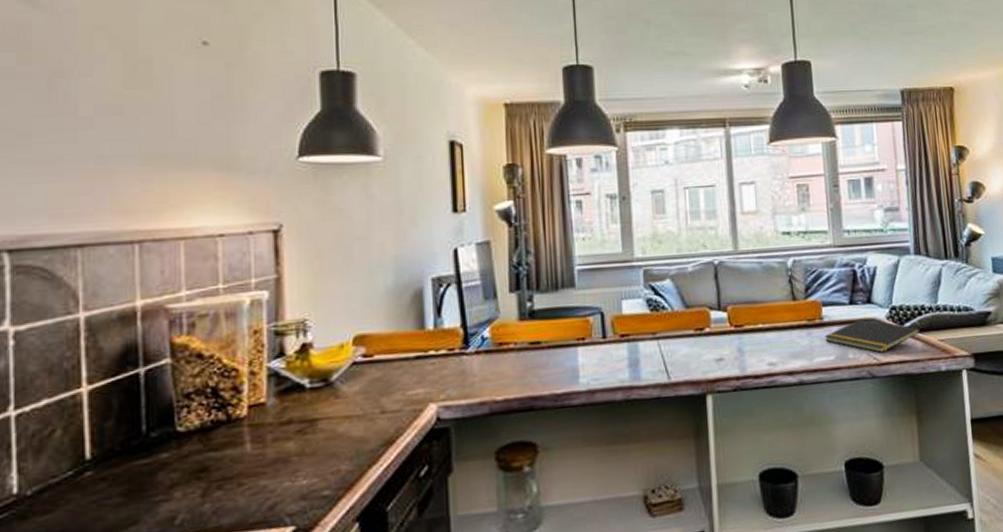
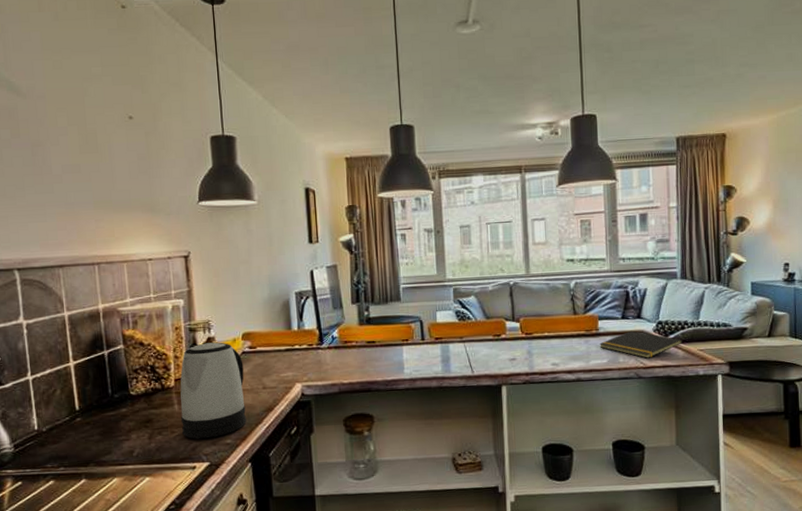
kettle: none [255,349,355,493] -> present [180,342,247,439]

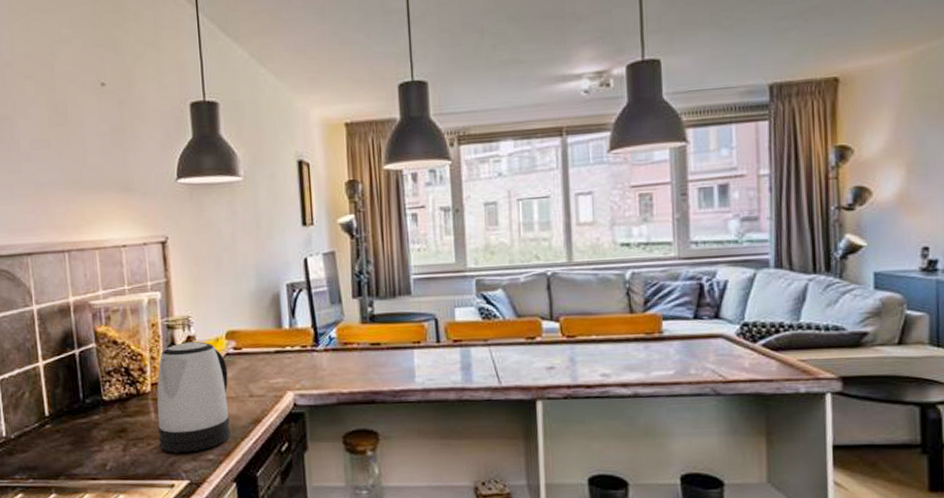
notepad: present [600,330,682,358] -> none [664,334,777,370]

